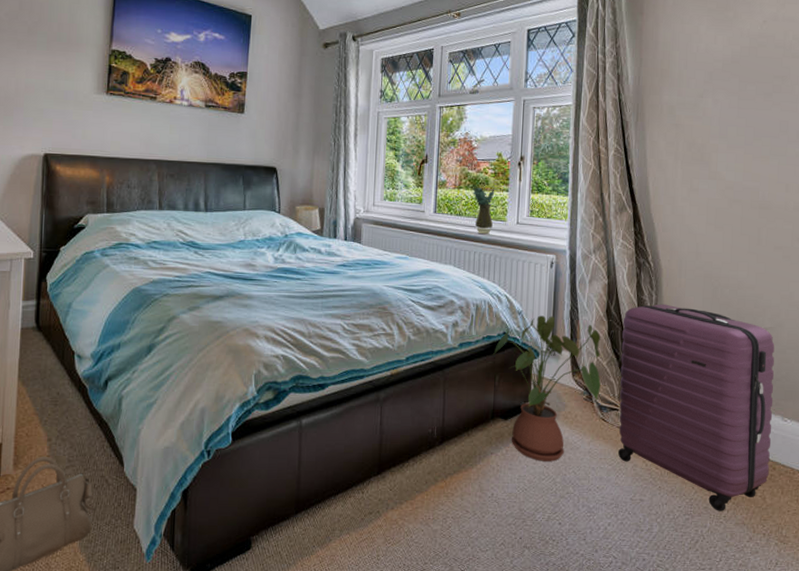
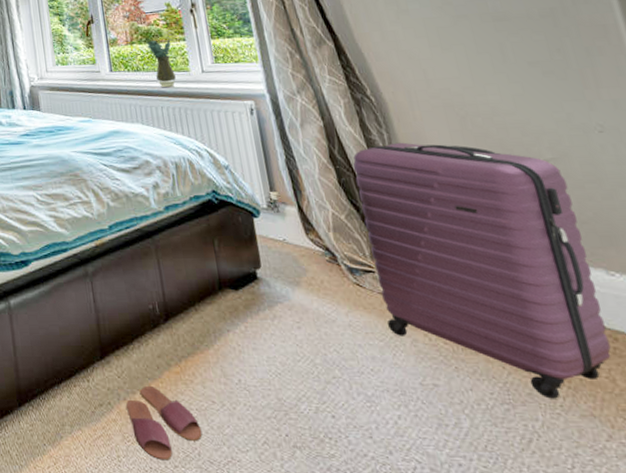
slippers: none [393,497,453,559] -> present [126,385,202,461]
house plant: present [493,315,601,462] -> none [205,167,346,339]

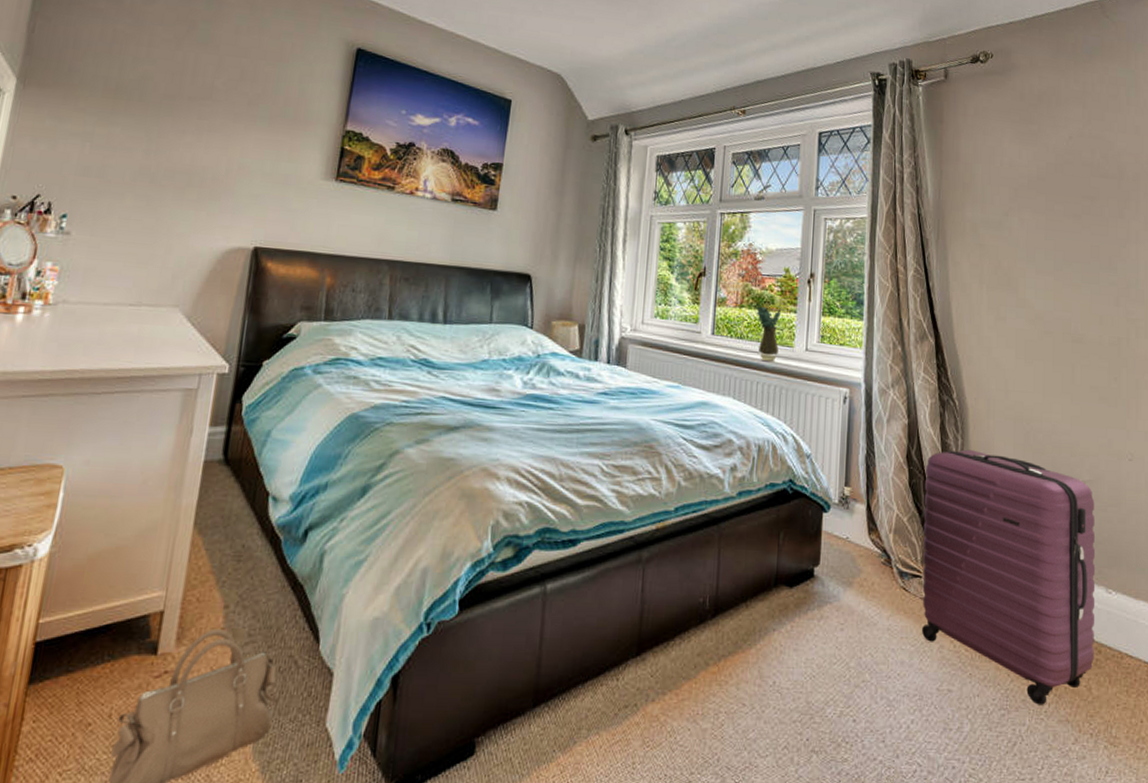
slippers: present [126,385,202,461] -> none [653,686,726,767]

